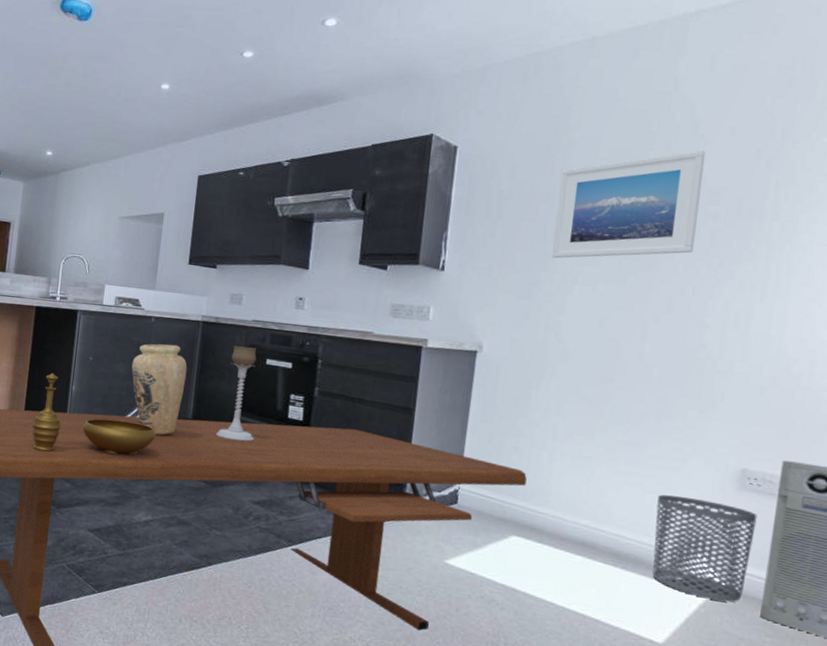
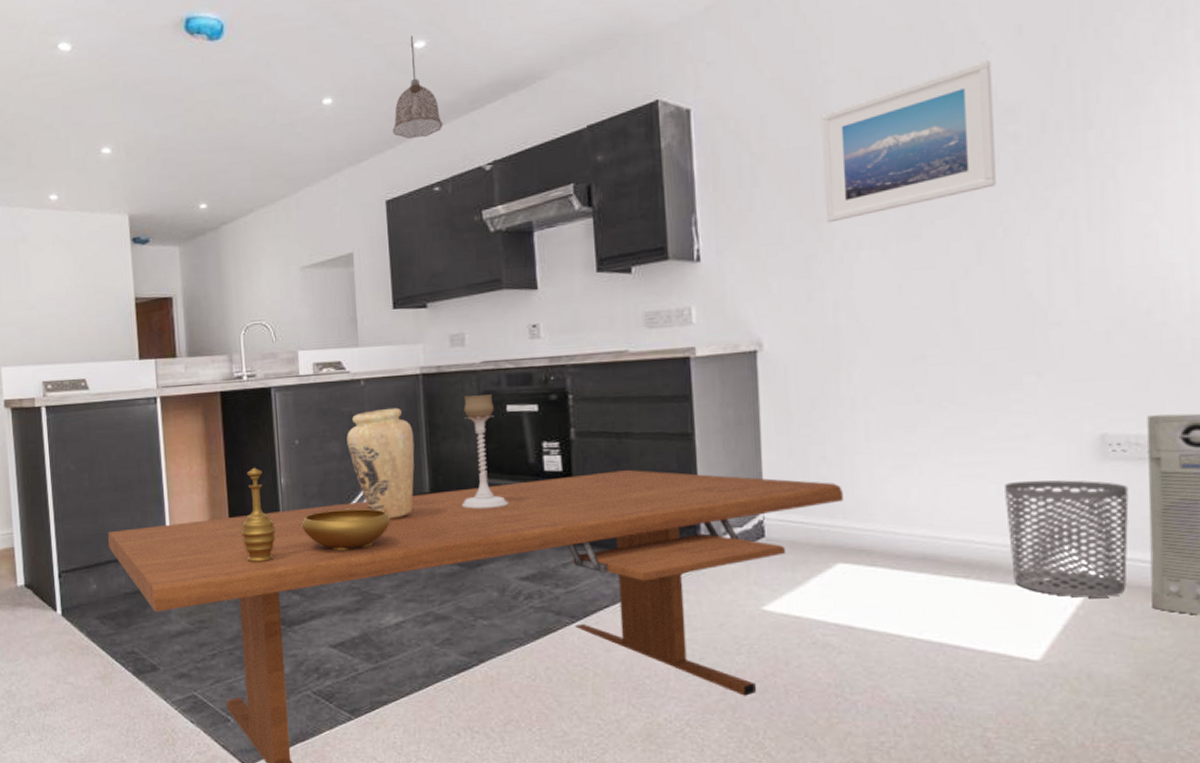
pendant lamp: none [214,46,256,130] -> present [393,36,443,139]

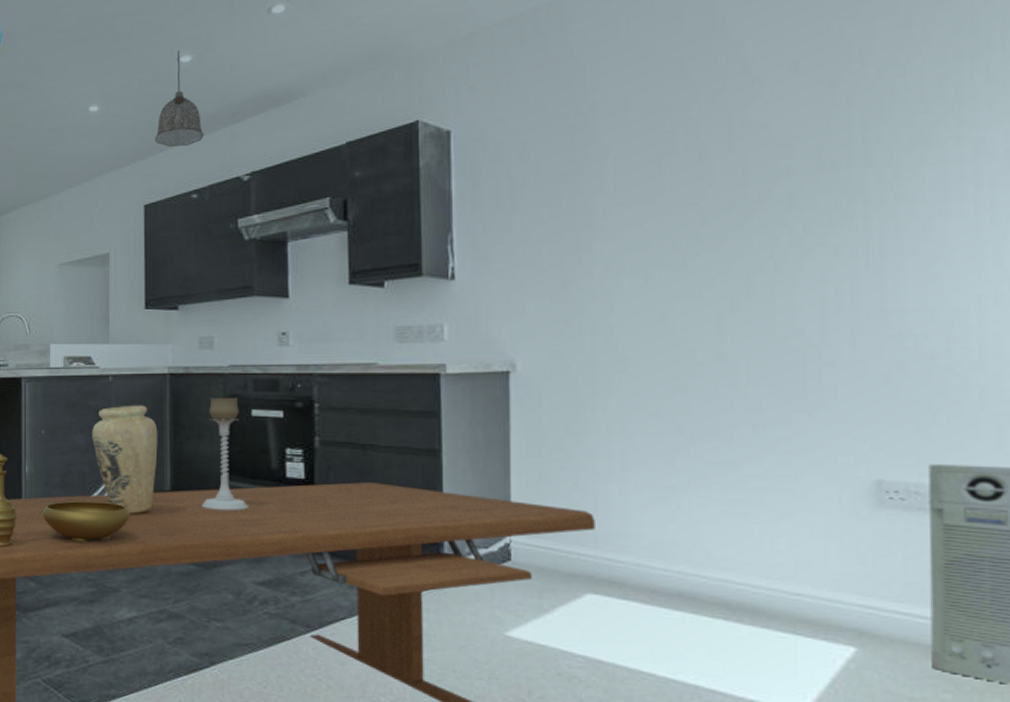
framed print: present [821,60,996,223] -> none [584,95,767,249]
waste bin: present [1005,480,1129,598] -> none [770,522,907,652]

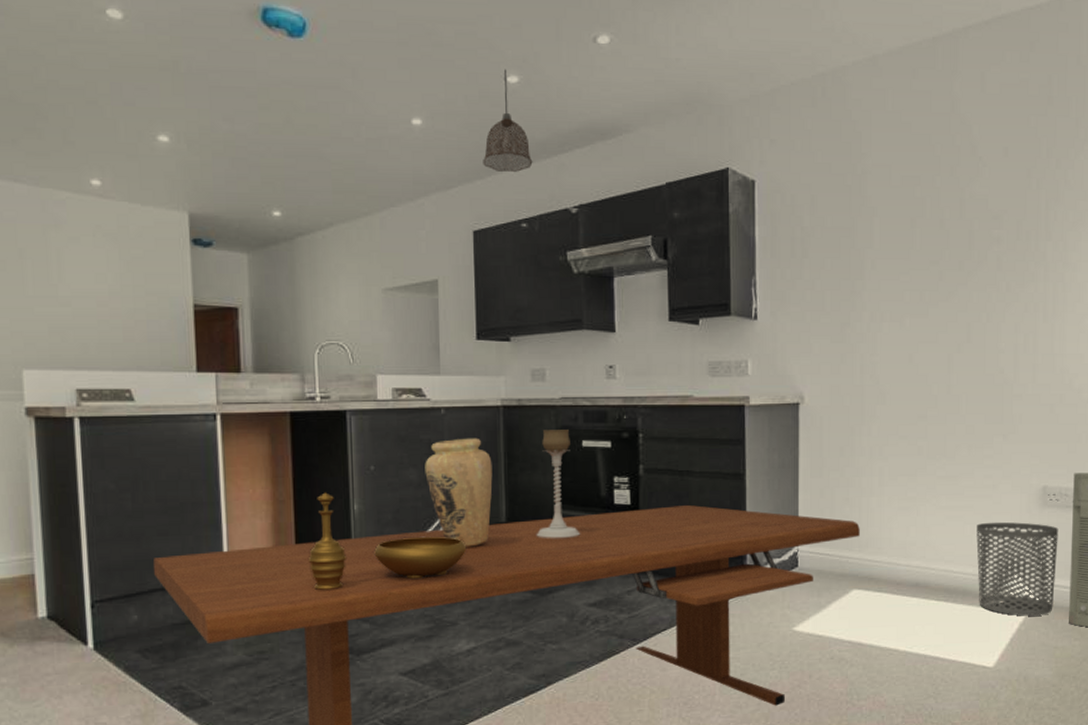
waste bin: none [770,522,907,652] -> present [976,522,1059,616]

